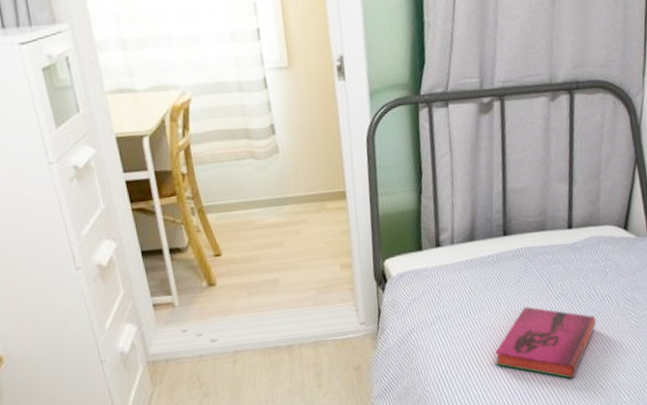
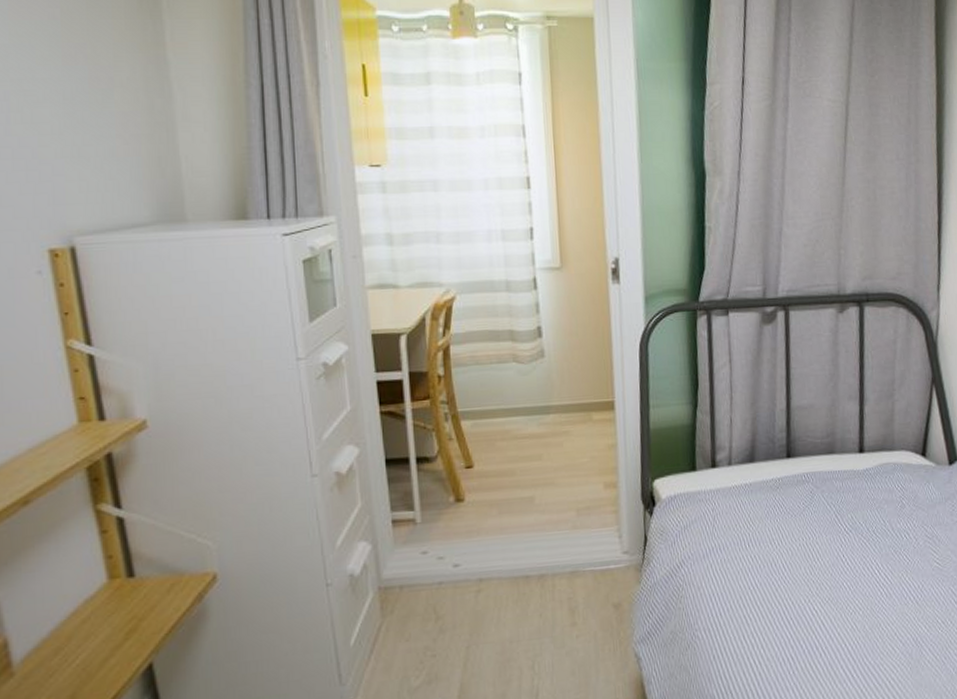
hardback book: present [494,307,596,379] -> none [776,541,893,630]

